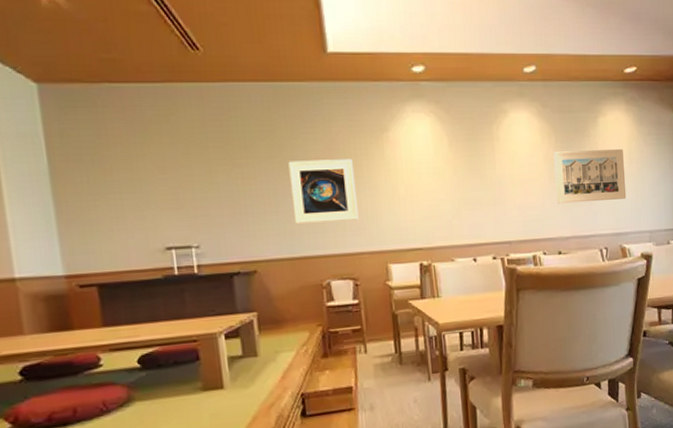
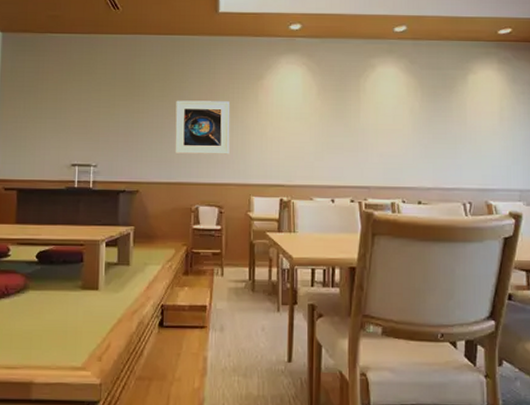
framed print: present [553,149,627,204] -> none [419,105,495,156]

